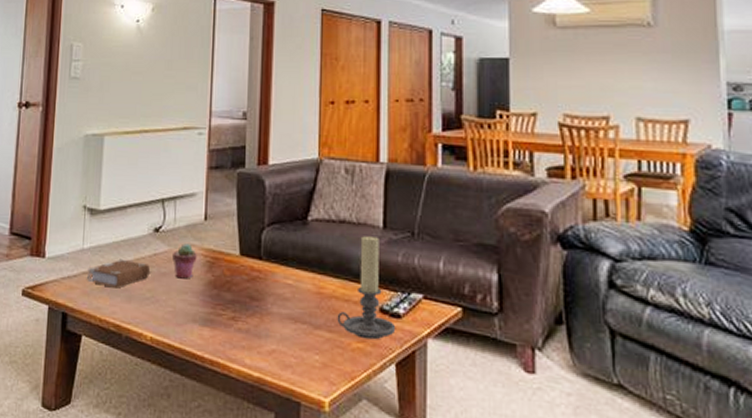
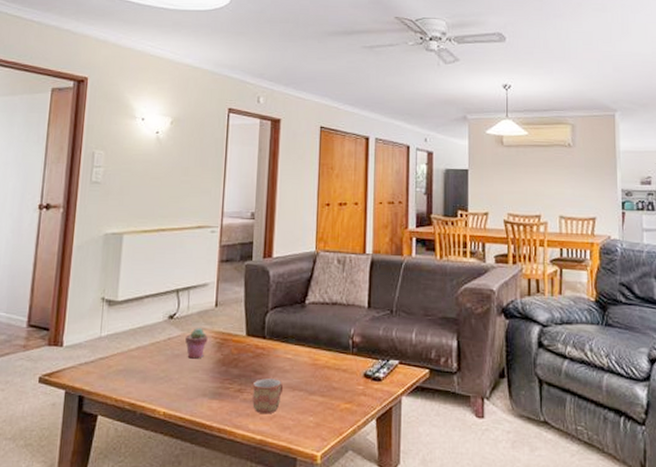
book: present [86,258,151,288] -> none [103,344,165,371]
mug: none [248,306,284,348] -> present [252,378,284,414]
candle holder: present [337,235,396,340] -> none [328,314,377,401]

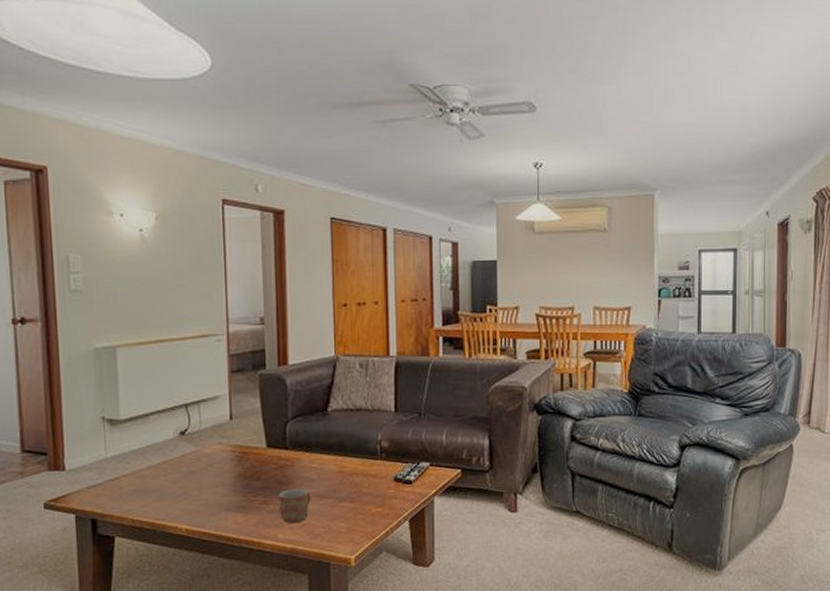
potted succulent: present [185,328,208,359] -> none [201,443,225,474]

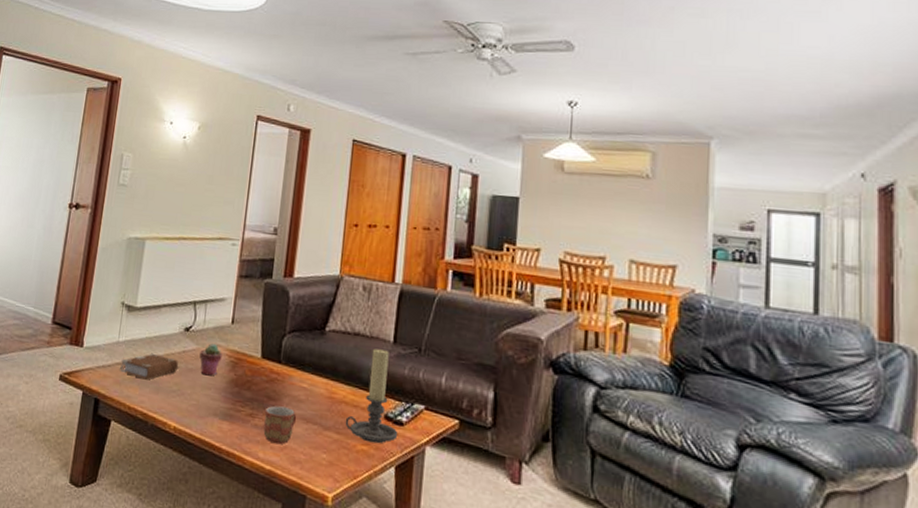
book: none [113,463,180,490] -> present [119,353,179,380]
potted succulent: none [201,443,225,474] -> present [199,343,222,376]
candle holder: none [358,418,408,504] -> present [345,348,398,444]

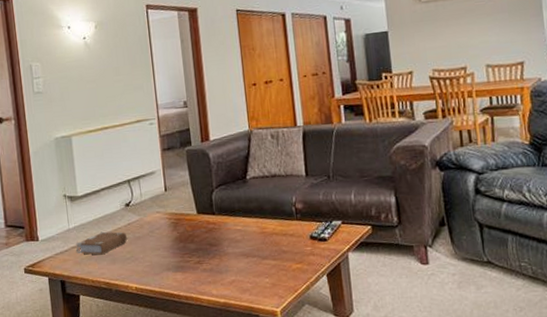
potted succulent: present [199,343,222,376] -> none [143,211,163,240]
mug: present [263,405,297,444] -> none [209,249,238,281]
candle holder: present [345,348,398,444] -> none [278,183,324,261]

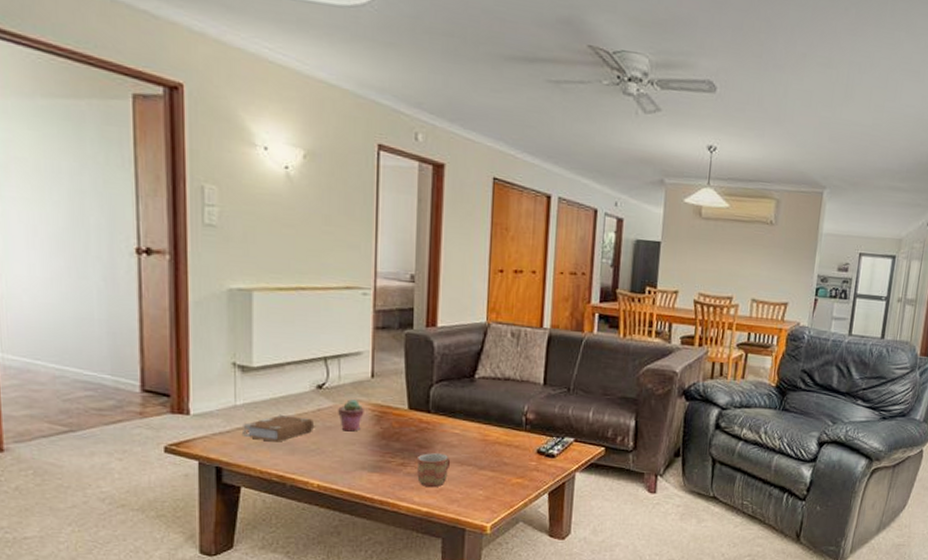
potted succulent: none [143,211,163,240] -> present [338,399,364,432]
mug: none [209,249,238,281] -> present [416,453,451,488]

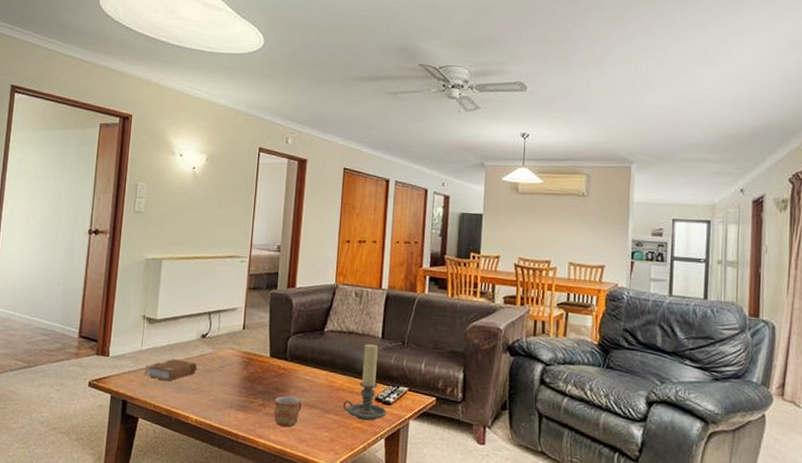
potted succulent: present [338,399,364,432] -> none [216,347,236,375]
candle holder: none [499,390,550,476] -> present [343,343,387,421]

